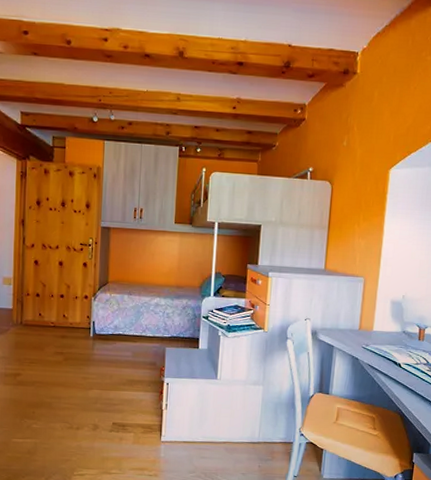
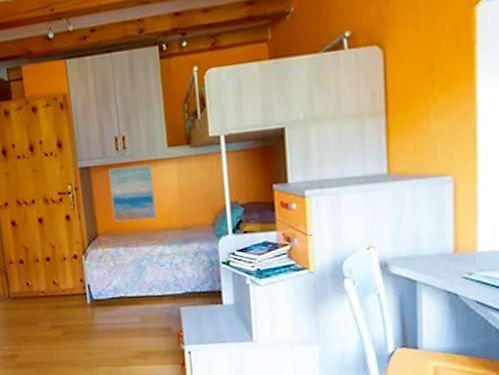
wall art: none [123,232,161,277] -> present [108,164,157,223]

